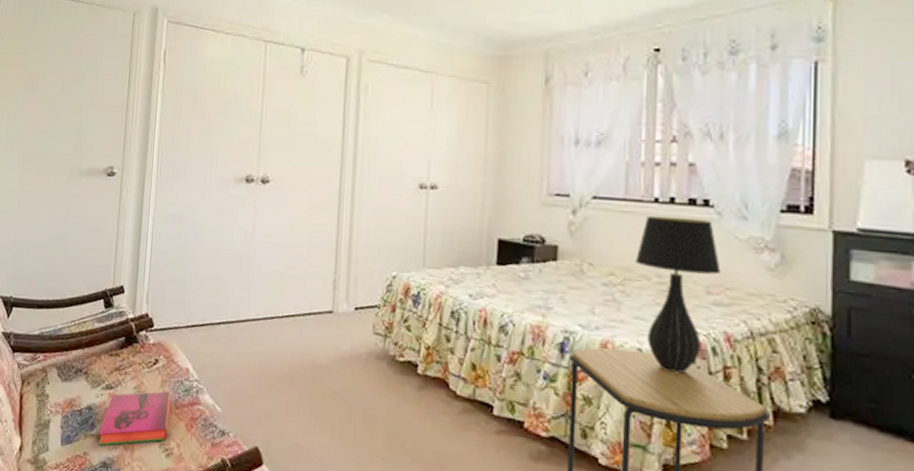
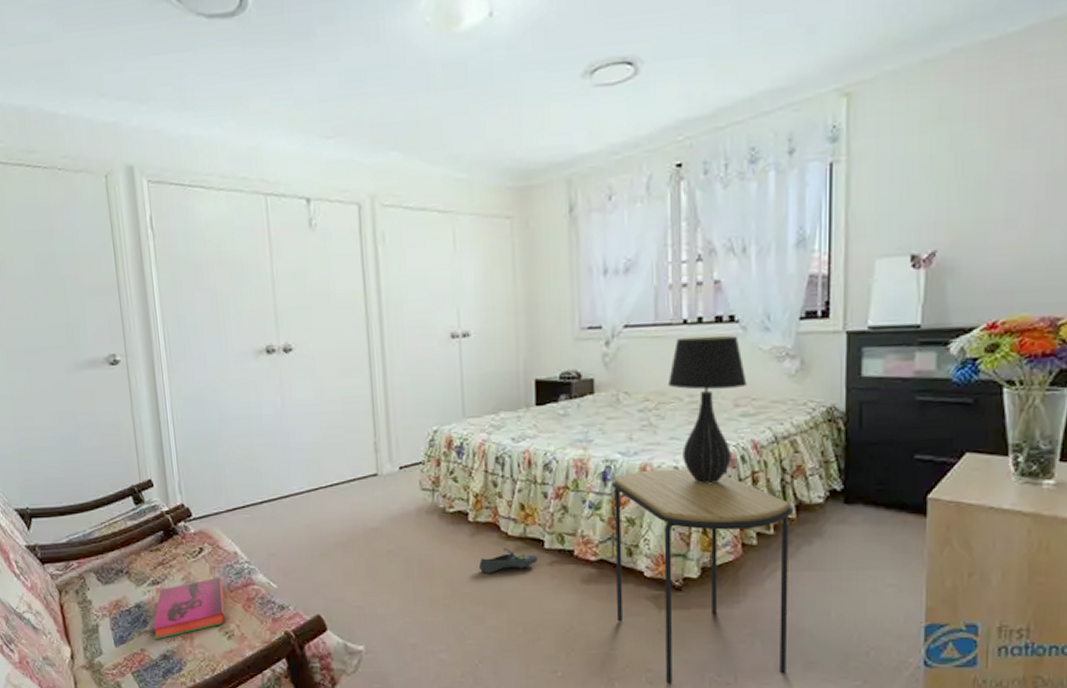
shoe: none [424,407,486,433] -> present [479,547,539,574]

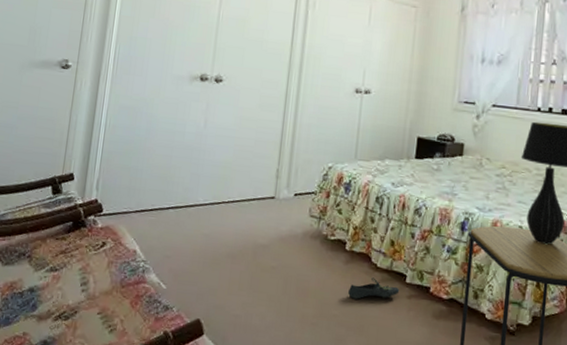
hardback book: present [153,577,226,640] -> none [39,271,117,326]

